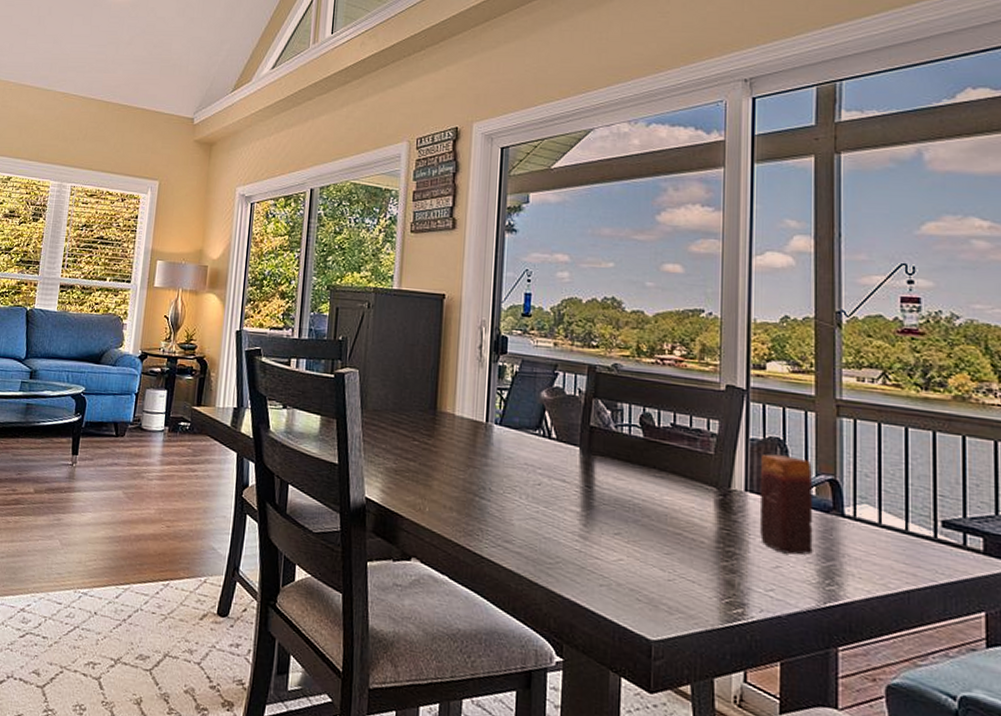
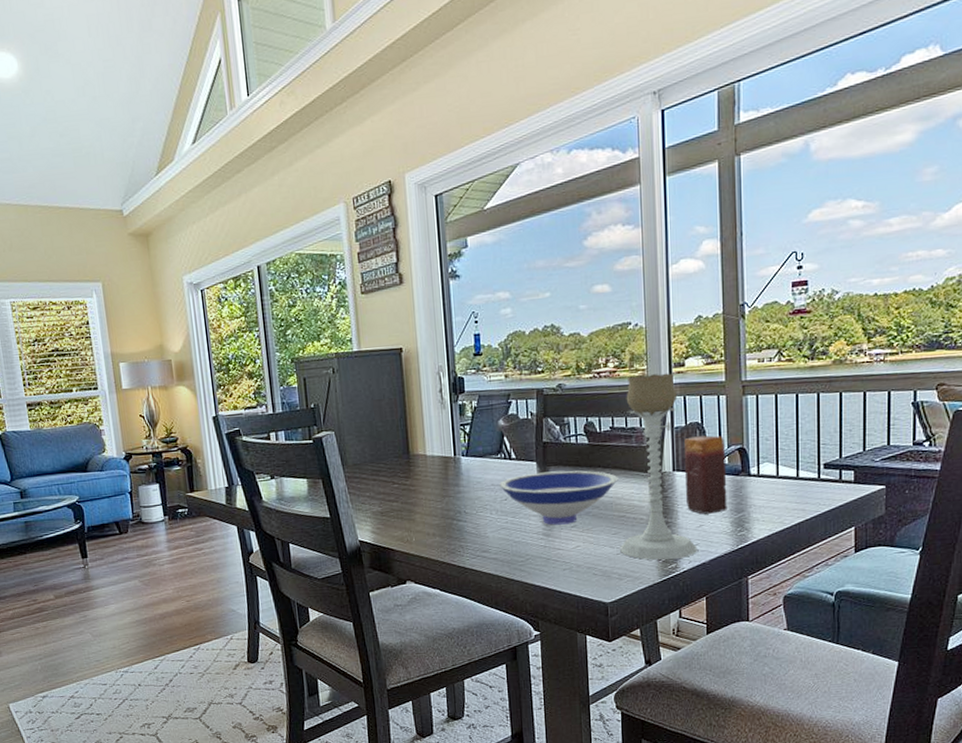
bowl: none [533,459,677,530] -> present [499,470,618,525]
candle holder: none [673,369,772,604] -> present [620,372,698,560]

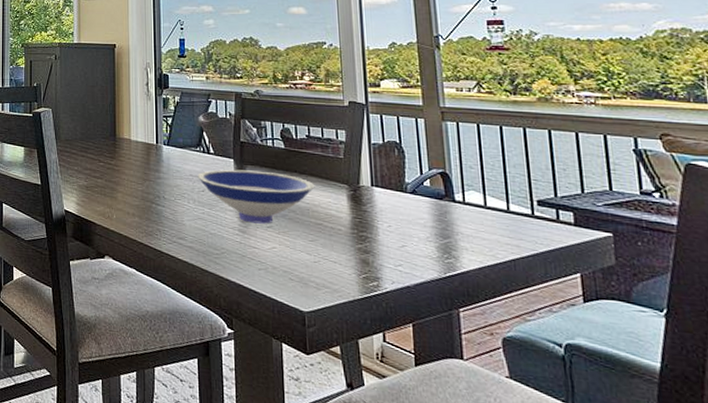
candle holder: present [620,372,698,560] -> none [317,90,401,277]
candle: present [684,435,727,514] -> none [382,155,432,236]

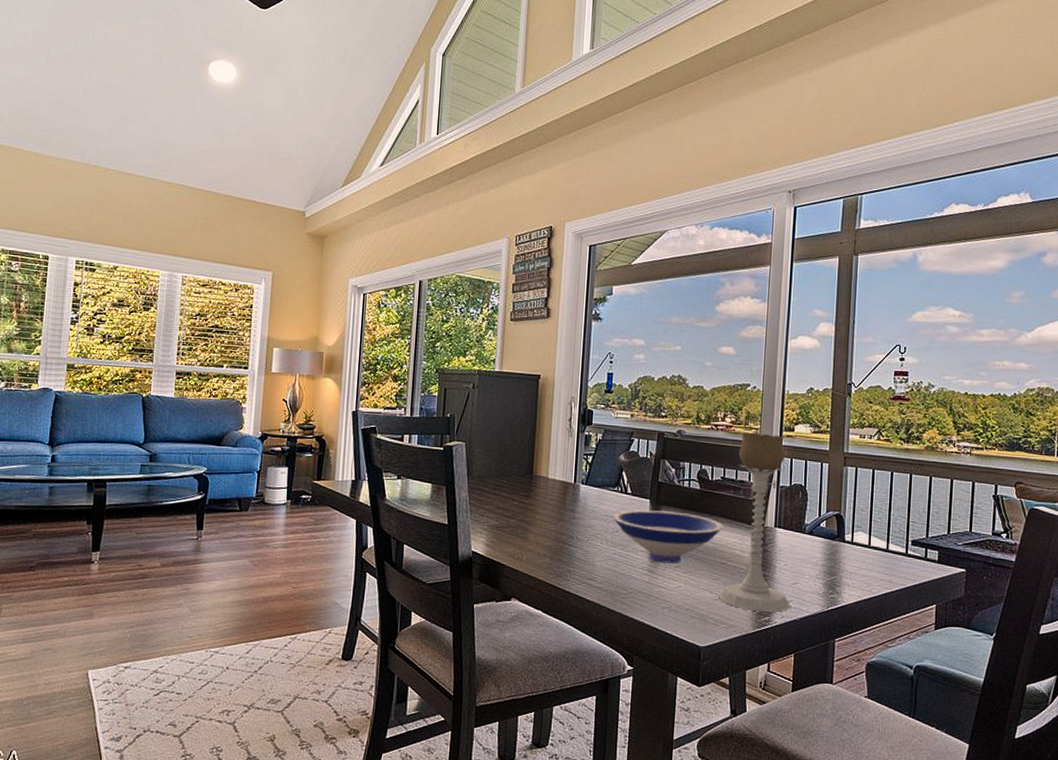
candle holder: none [317,90,401,277] -> present [718,433,791,612]

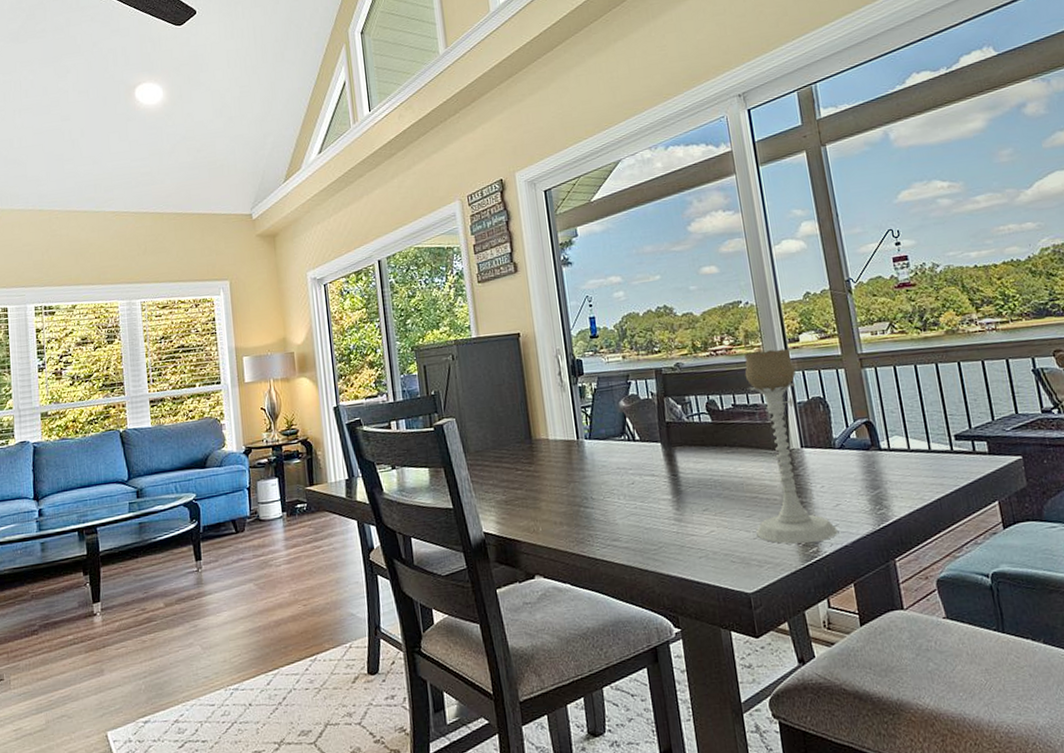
bowl: present [612,510,724,564] -> none [625,450,747,509]

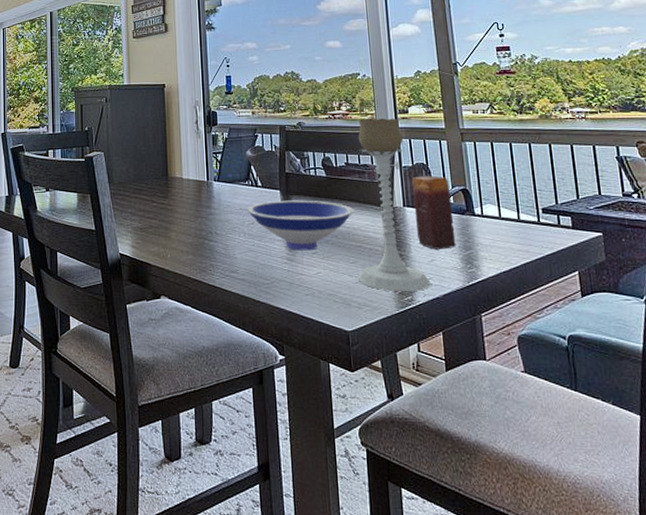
bowl: none [625,450,747,509] -> present [247,200,354,251]
candle: none [809,409,863,493] -> present [412,176,456,249]

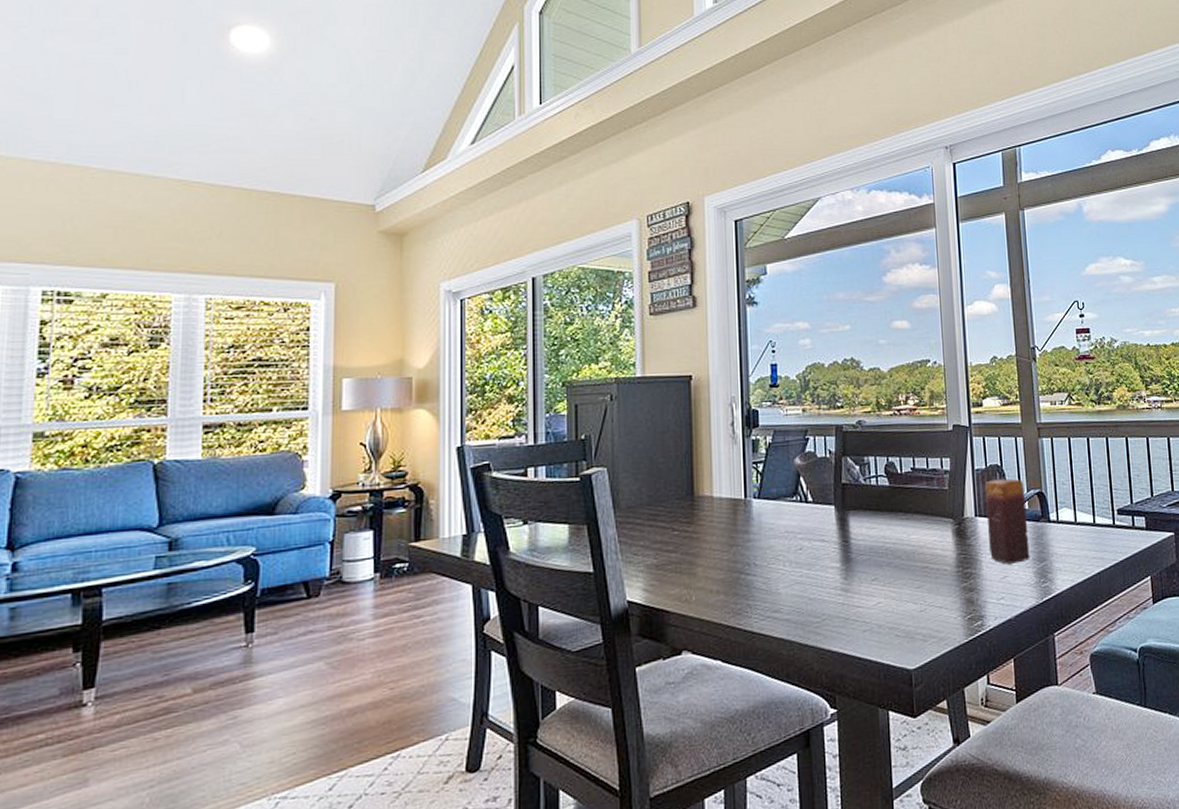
bowl: present [247,200,354,251] -> none [794,515,921,579]
candle holder: present [358,118,431,291] -> none [924,412,1003,617]

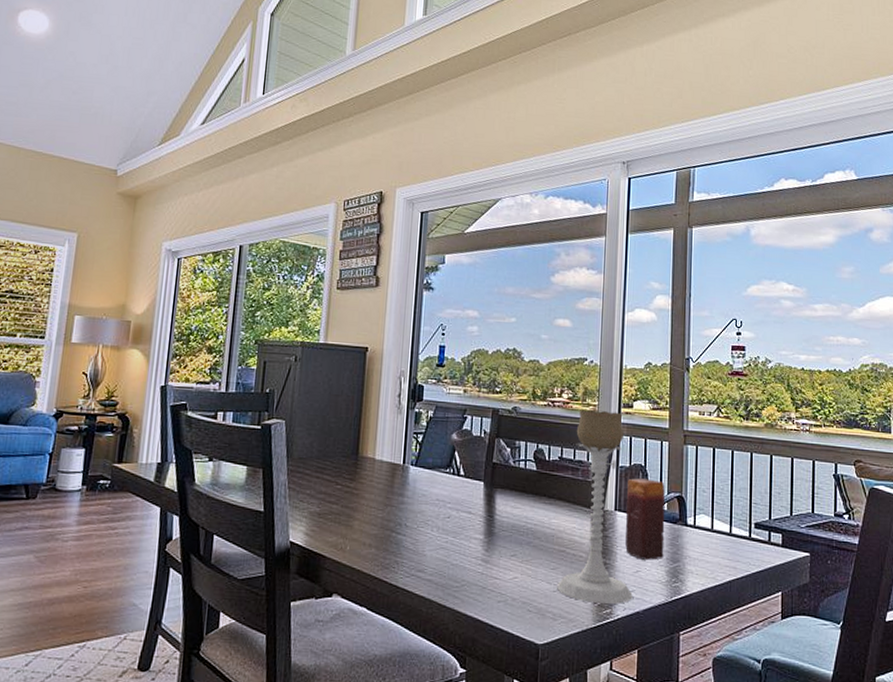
candle holder: none [924,412,1003,617] -> present [557,410,633,604]

